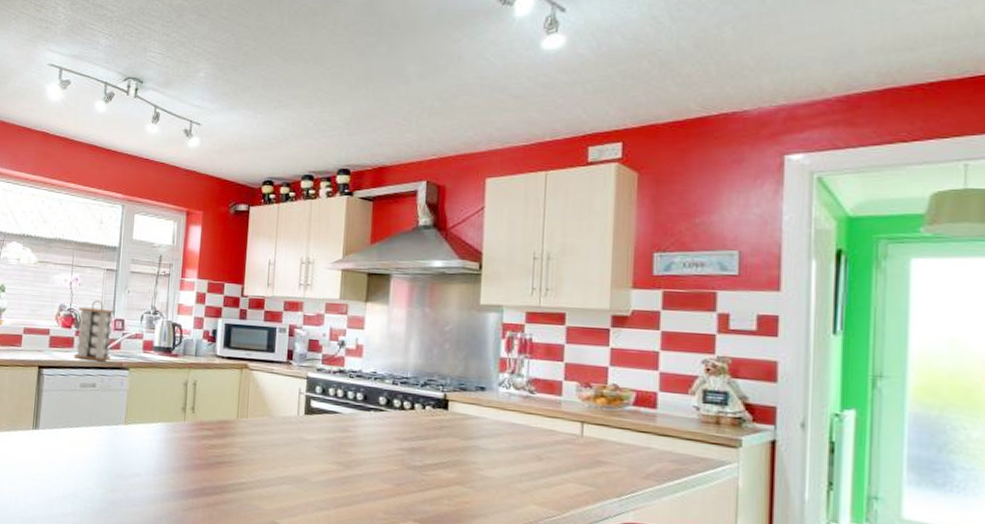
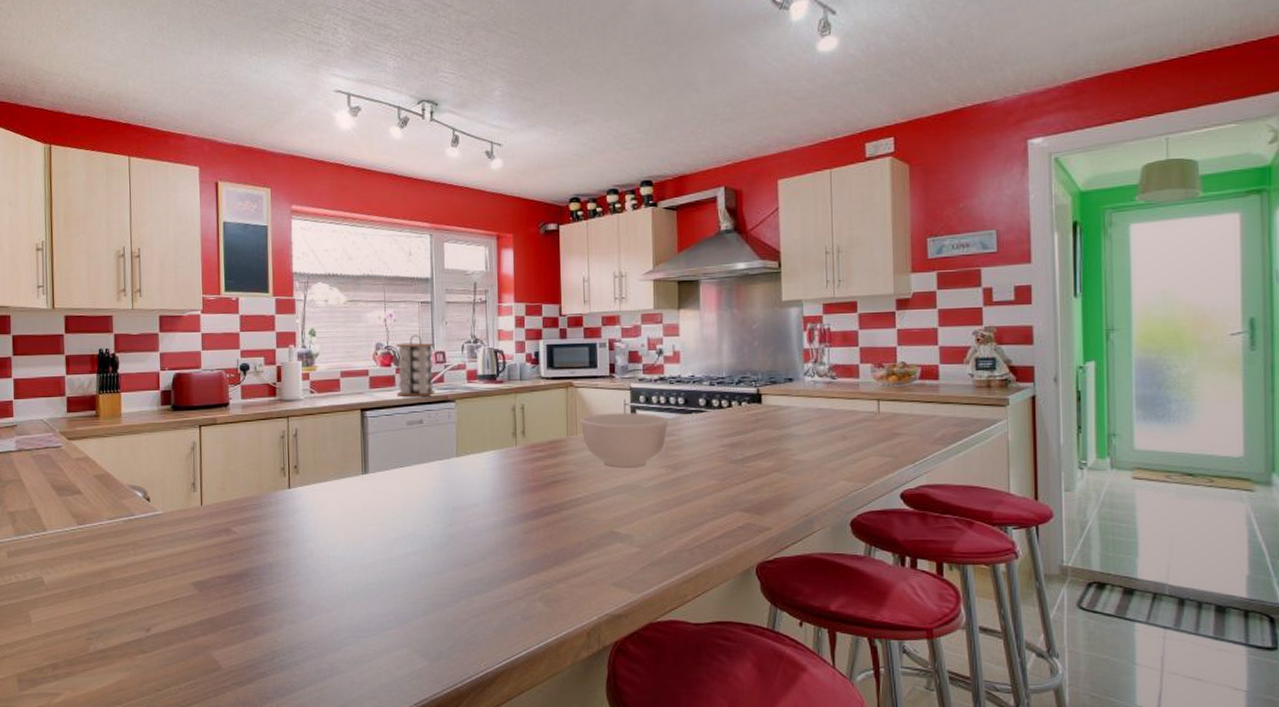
bowl: none [252,399,344,460] -> present [581,412,668,468]

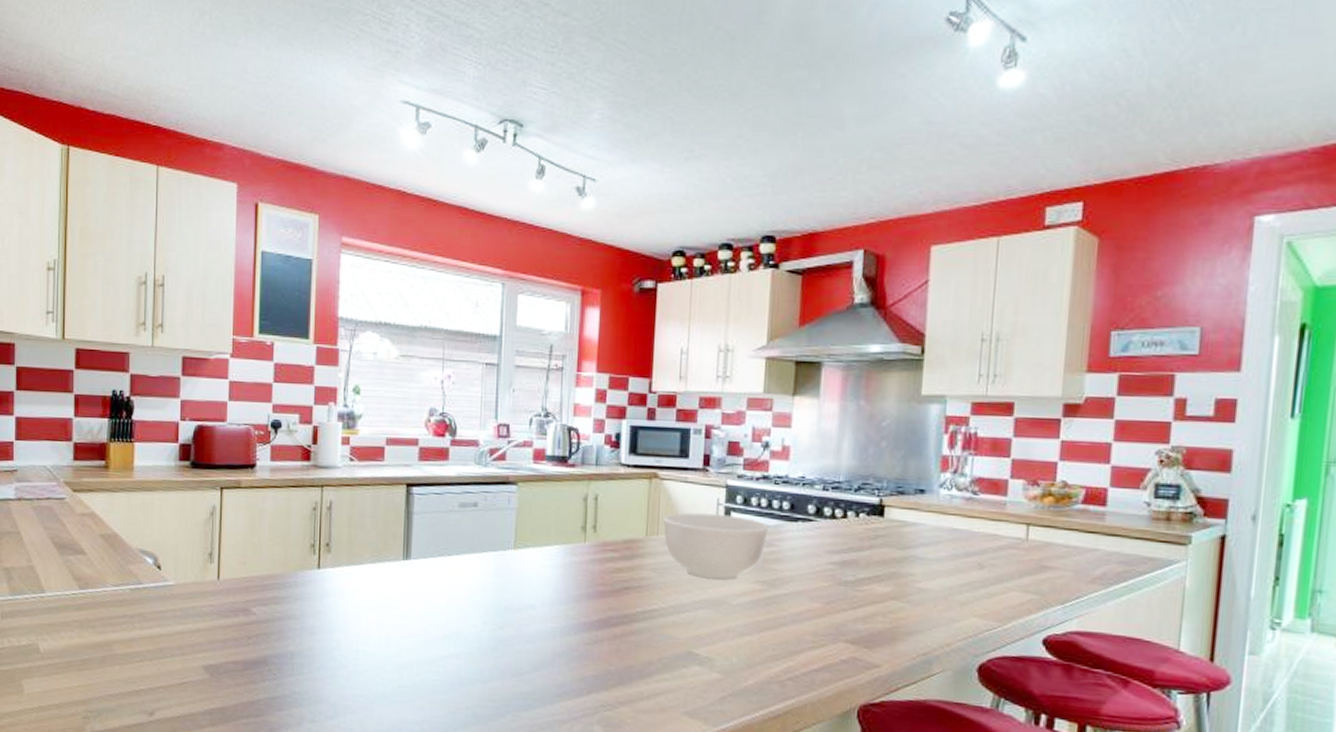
spice rack: present [396,335,435,398] -> none [449,402,498,476]

